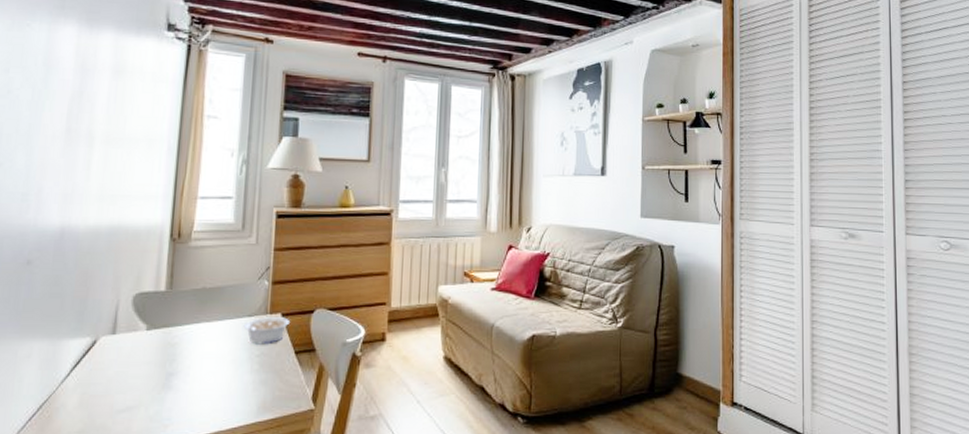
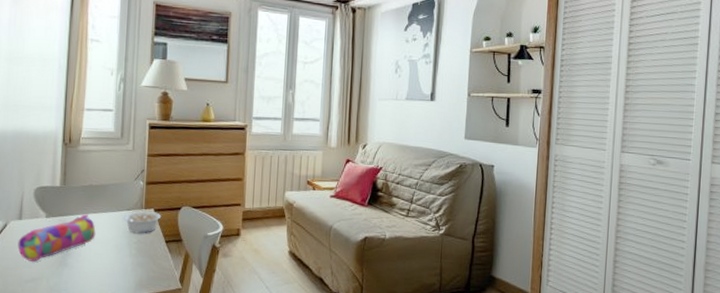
pencil case: none [109,324,209,386] -> present [17,214,96,262]

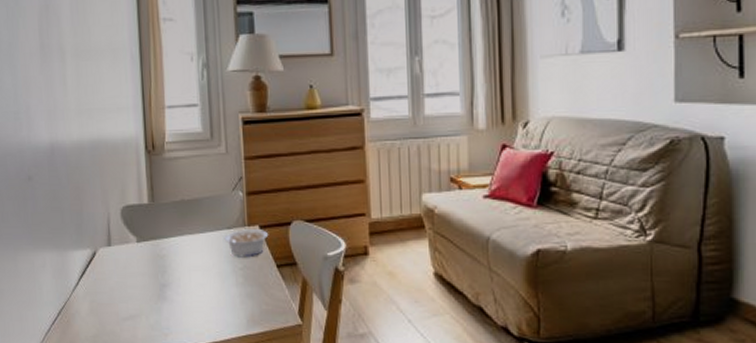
pencil case: present [17,214,96,262] -> none [110,236,195,295]

